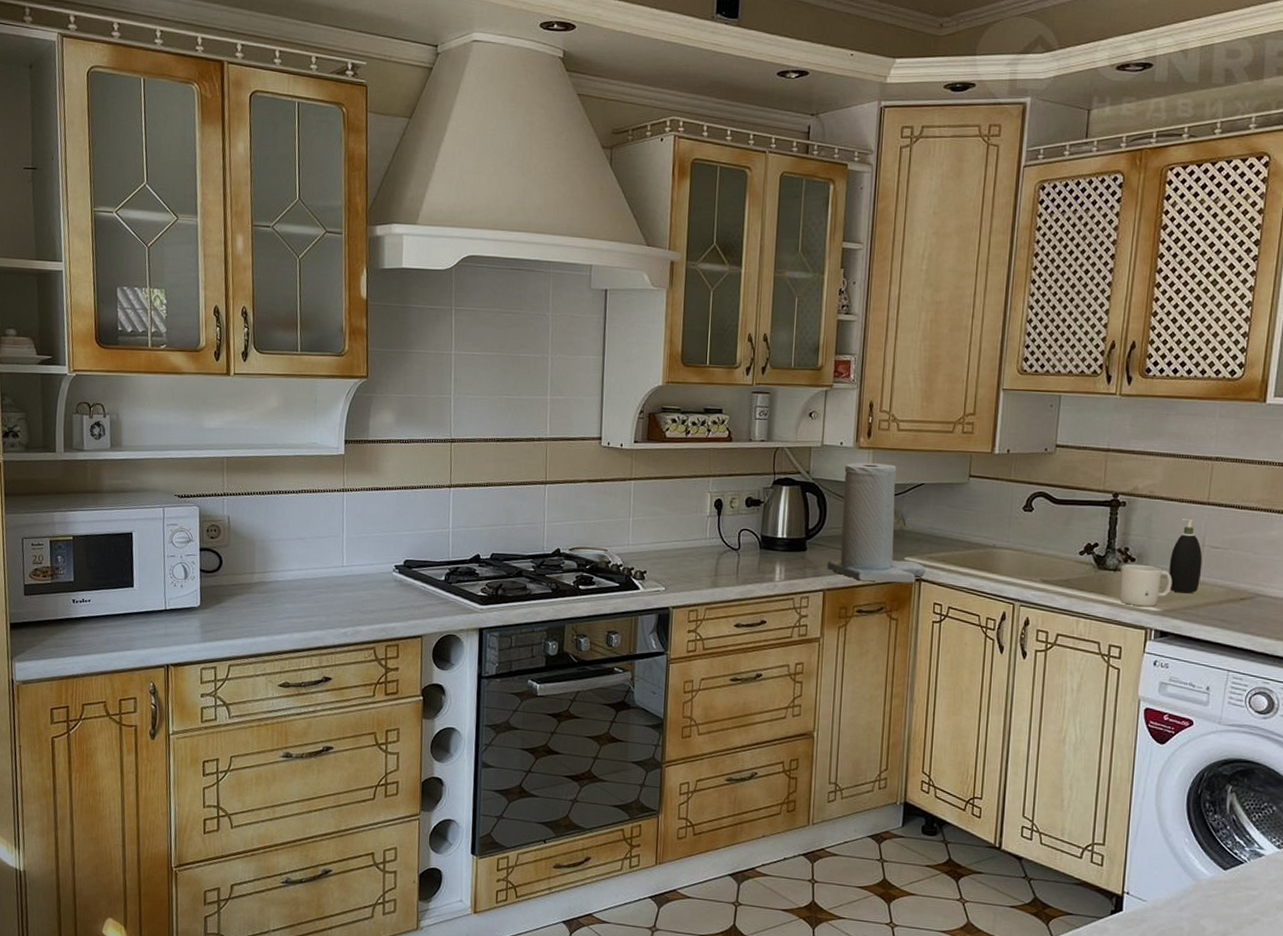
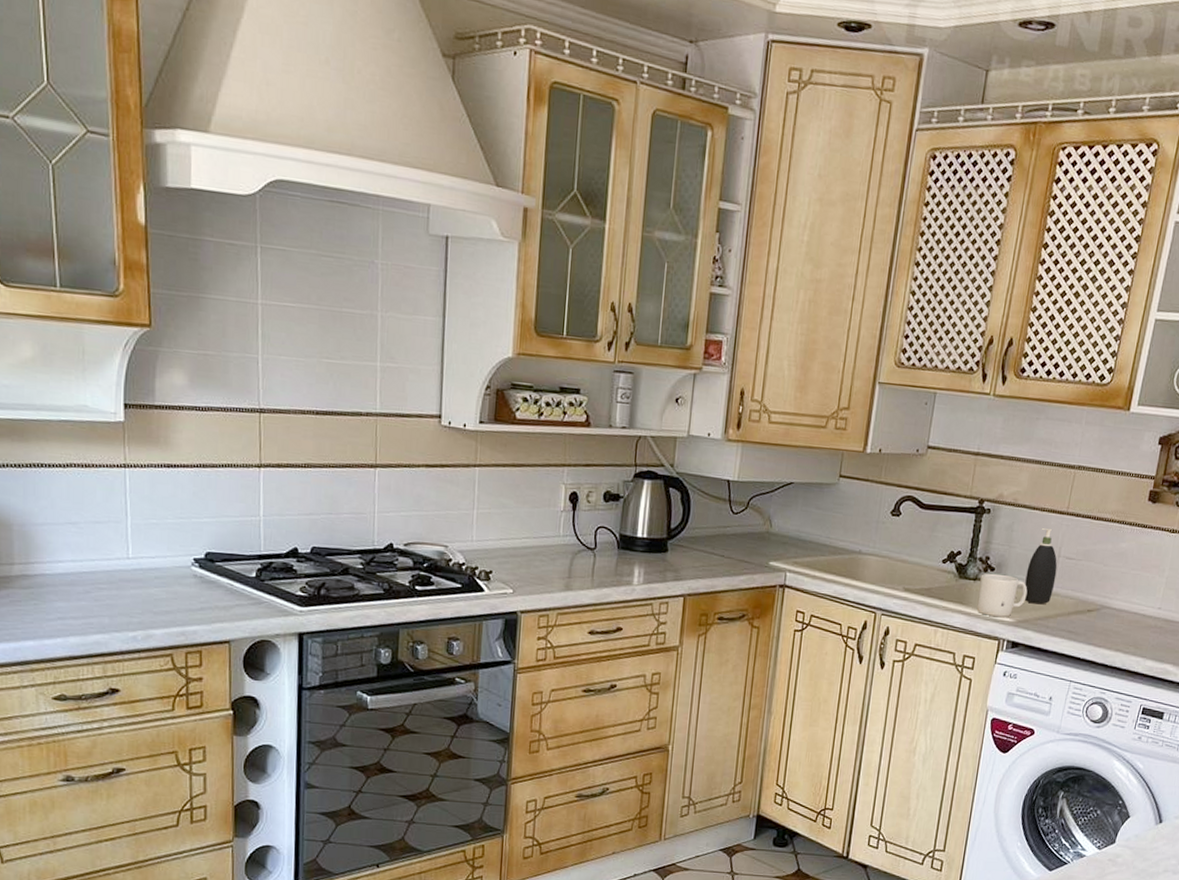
paper towel: present [827,462,926,583] -> none [689,456,790,590]

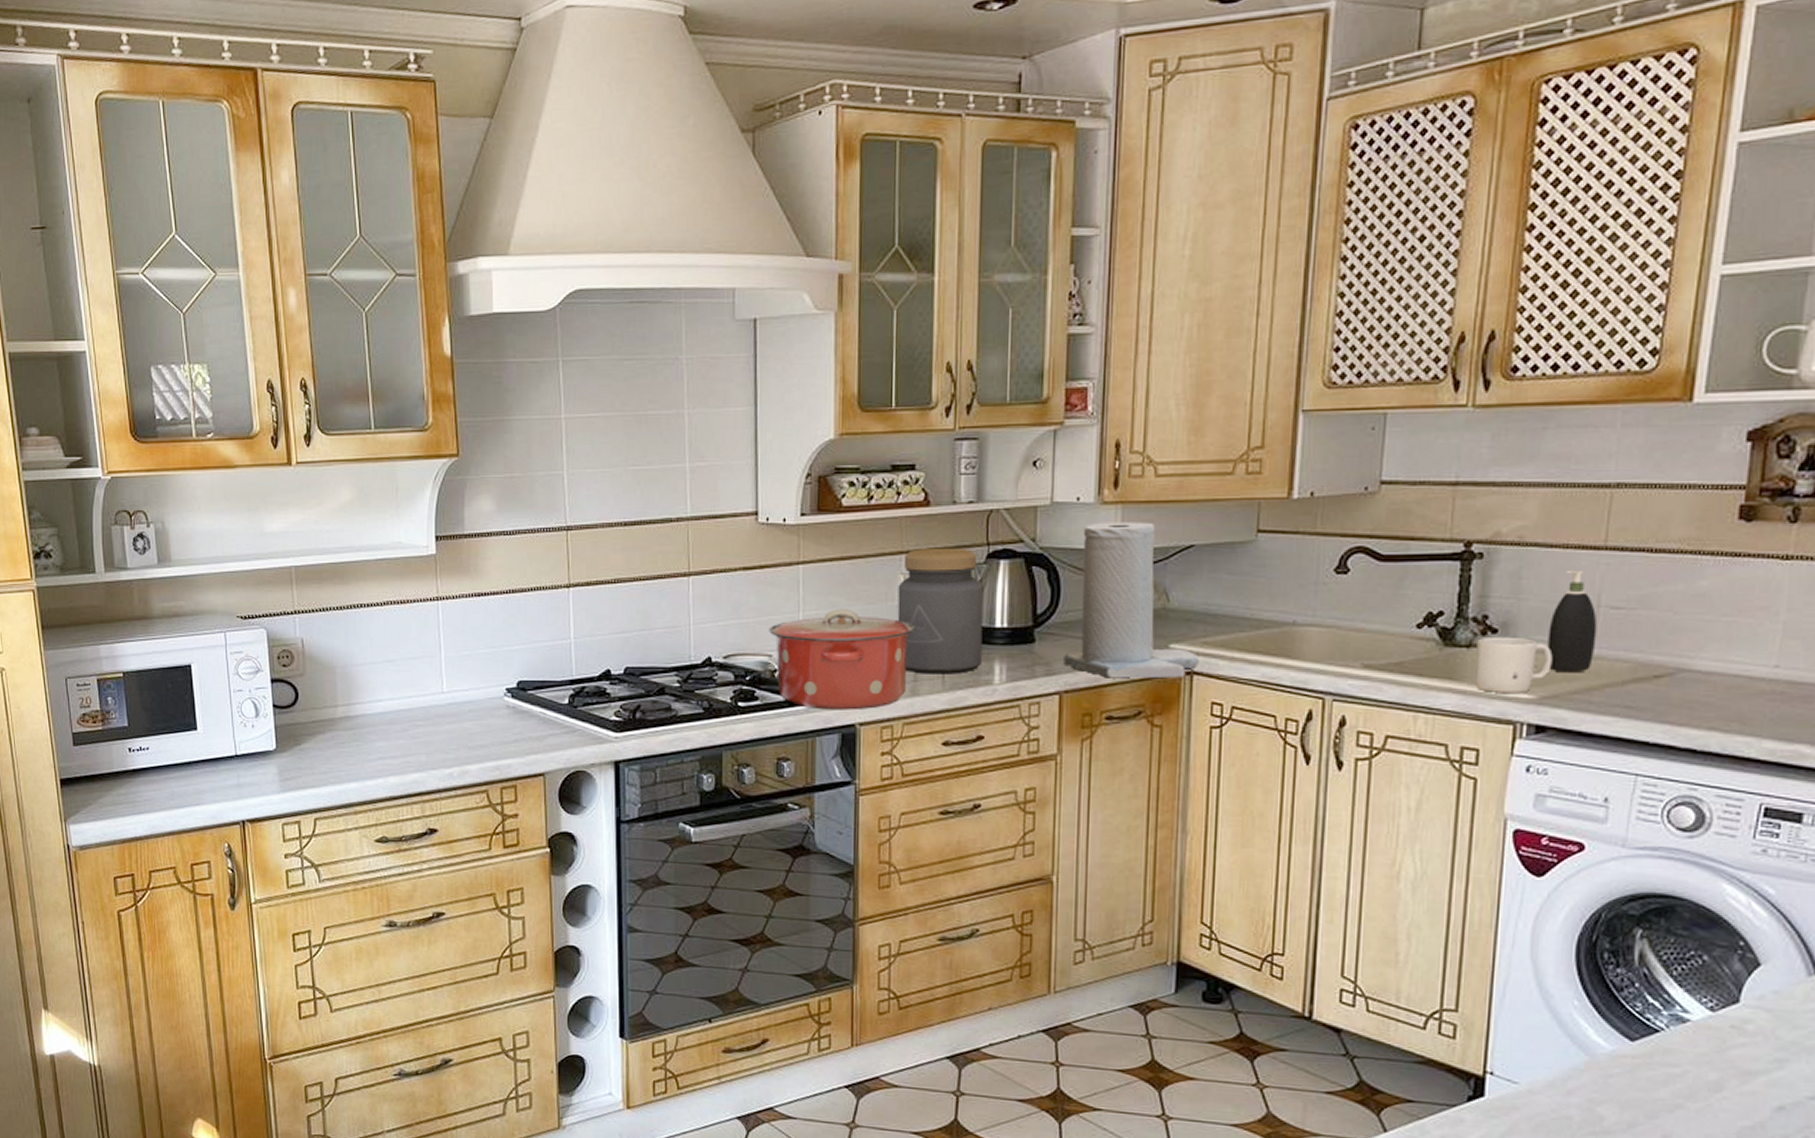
casserole: none [445,509,573,600] -> present [768,609,917,711]
jar: none [557,463,630,574] -> present [897,547,984,674]
paper towel: none [689,456,790,590] -> present [1064,522,1199,679]

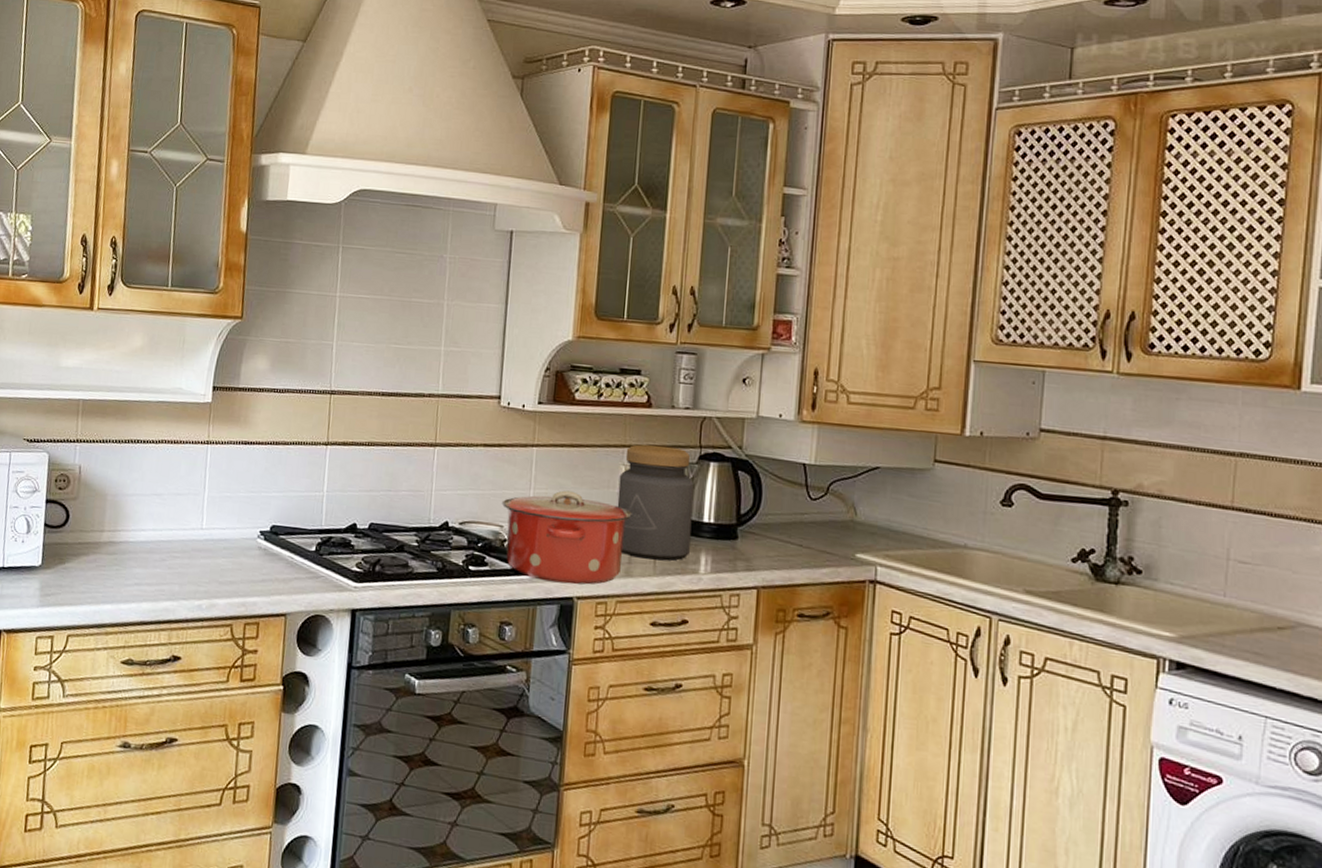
paper towel: present [1064,522,1199,679] -> none [762,438,881,585]
mug: present [1475,636,1553,693] -> none [1123,576,1190,631]
soap dispenser: present [1547,571,1598,673] -> none [1185,525,1228,618]

